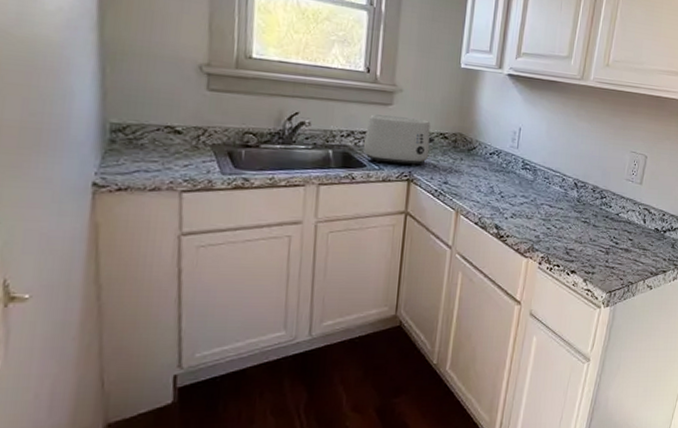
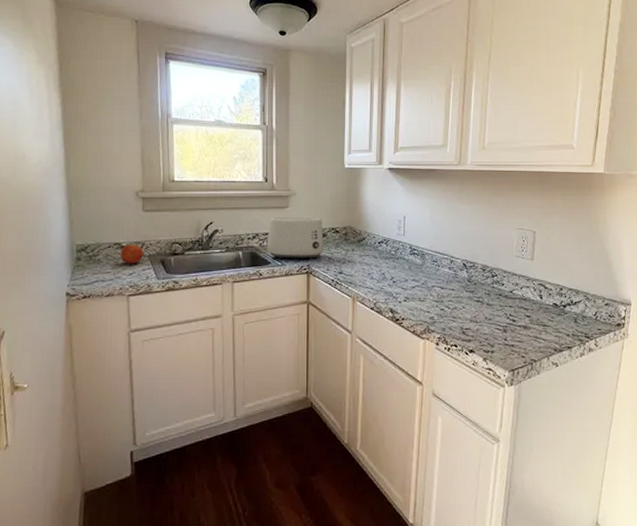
fruit: none [173,129,205,154] -> present [121,244,144,264]

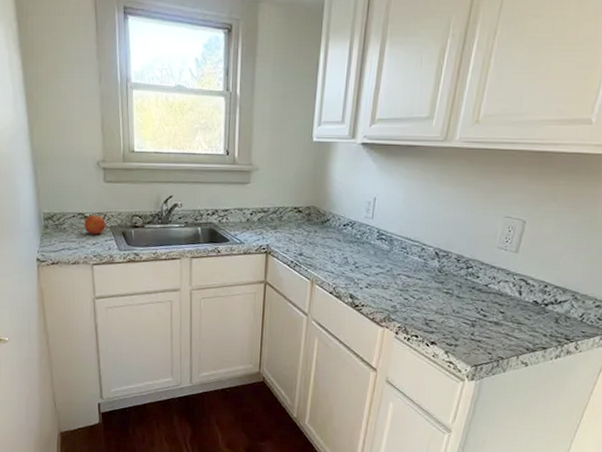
toaster: present [266,216,329,260] -> none [226,192,291,240]

